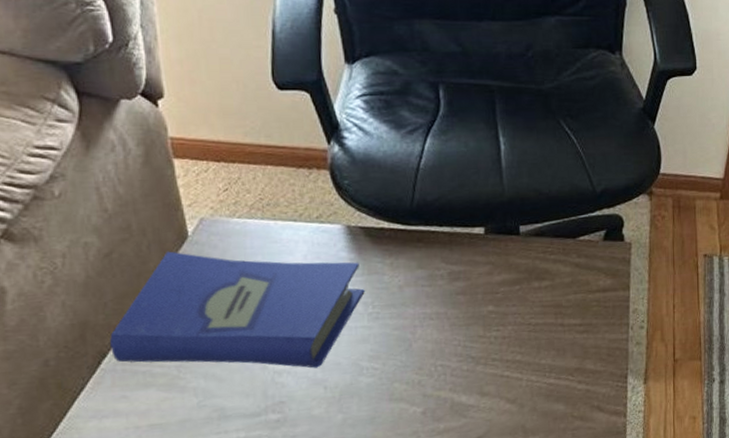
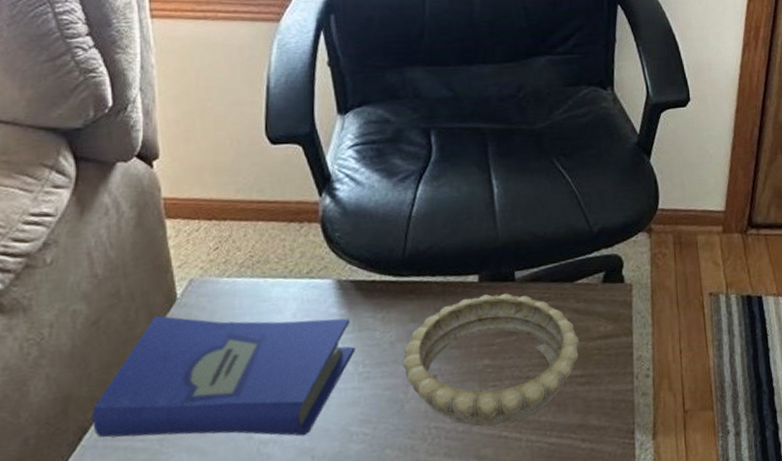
decorative bowl: none [411,245,579,366] -> present [403,293,579,427]

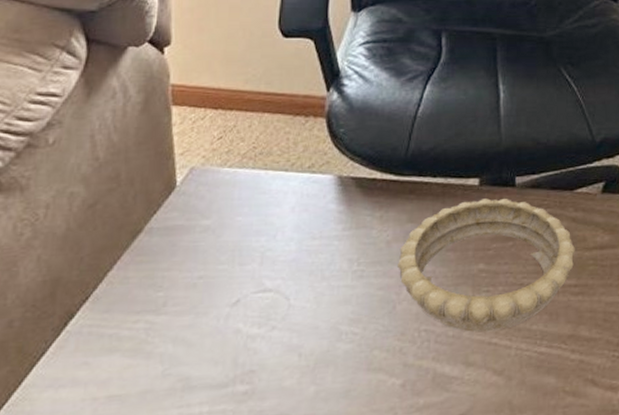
hardcover book: present [92,315,355,438] -> none [80,202,351,333]

